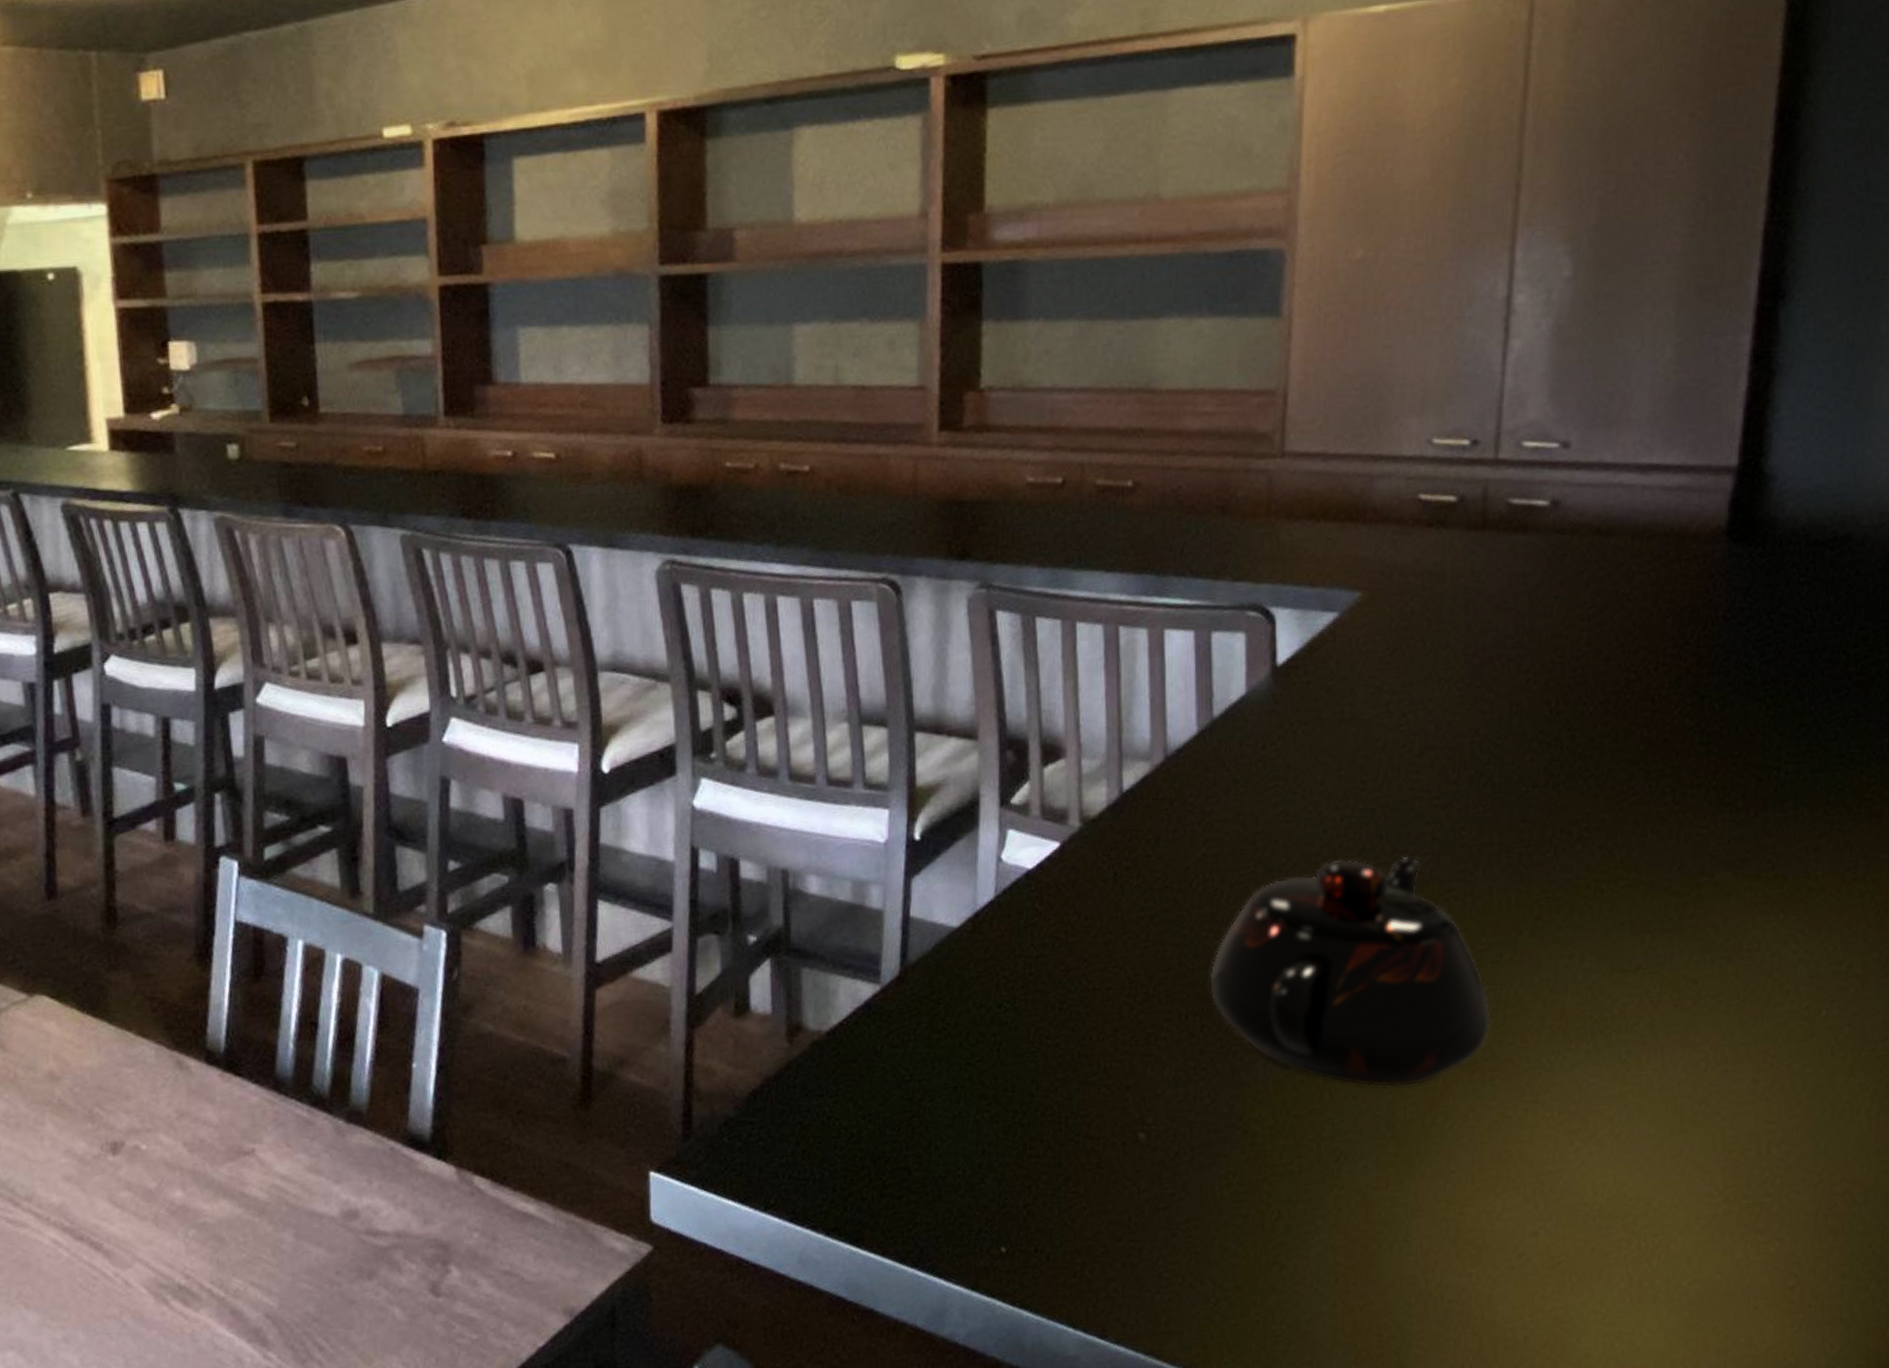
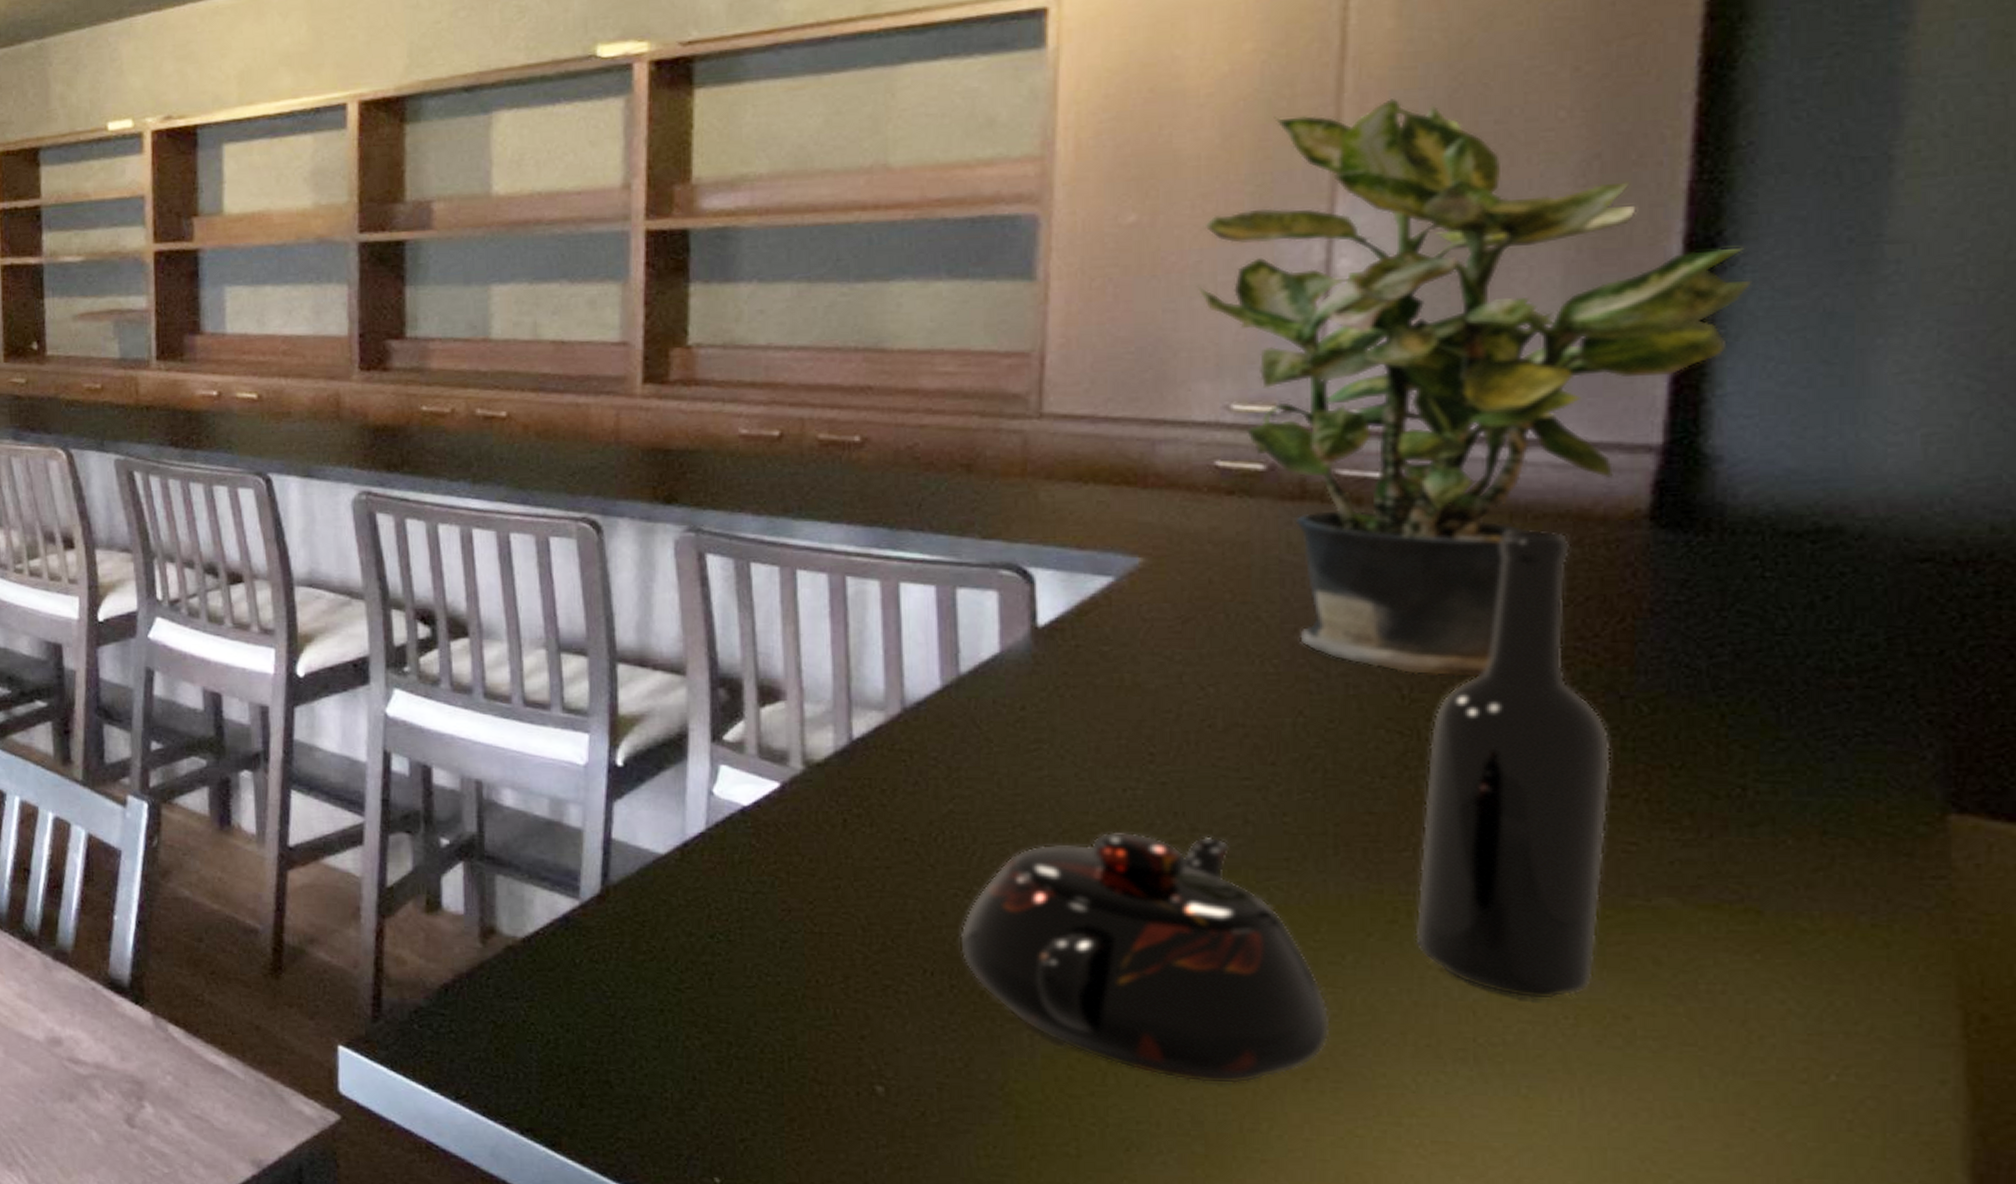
potted plant: none [1409,138,1803,689] -> present [1196,99,1753,678]
bottle: none [1553,547,1693,975] -> present [1415,529,1611,999]

